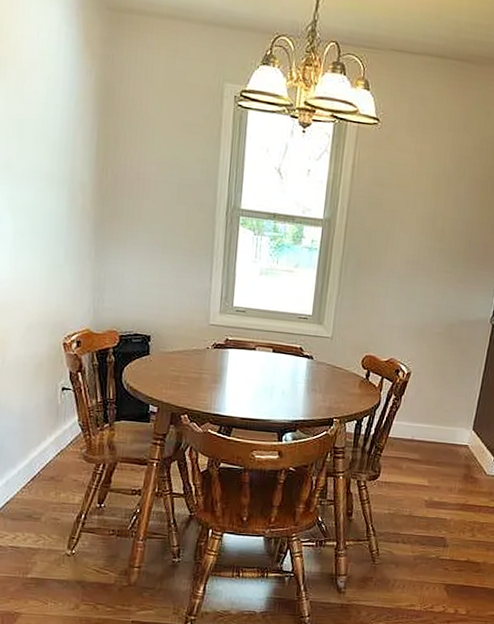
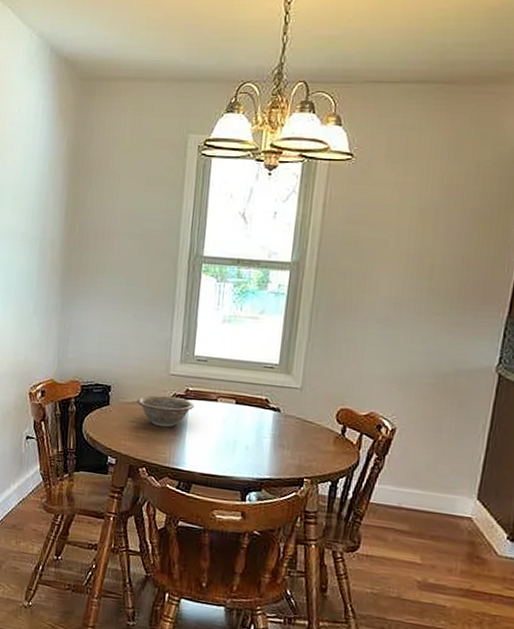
decorative bowl: none [177,344,234,376] -> present [136,395,195,428]

